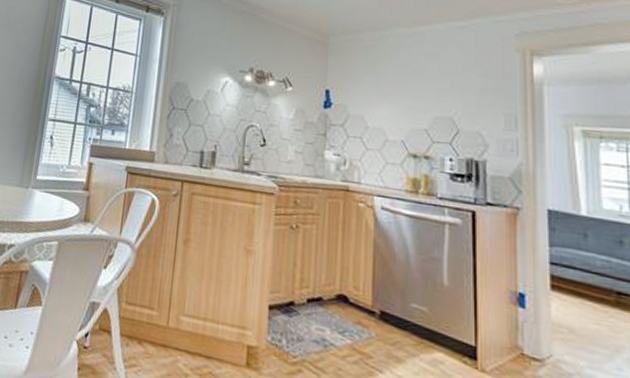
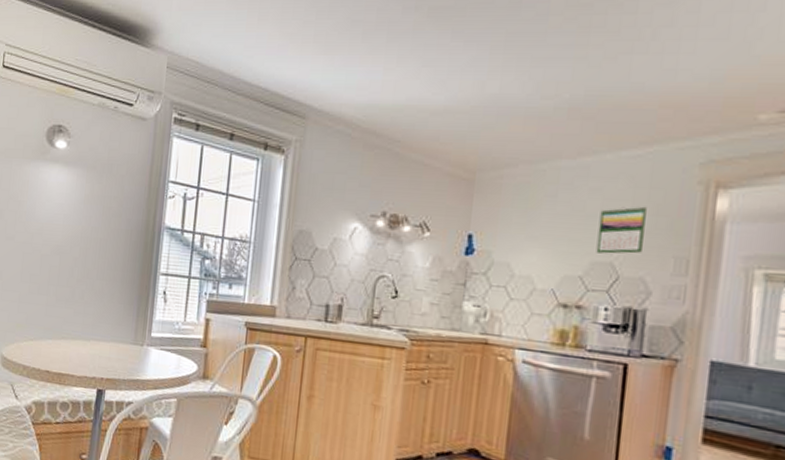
calendar: none [437,69,477,110] -> present [596,206,647,254]

